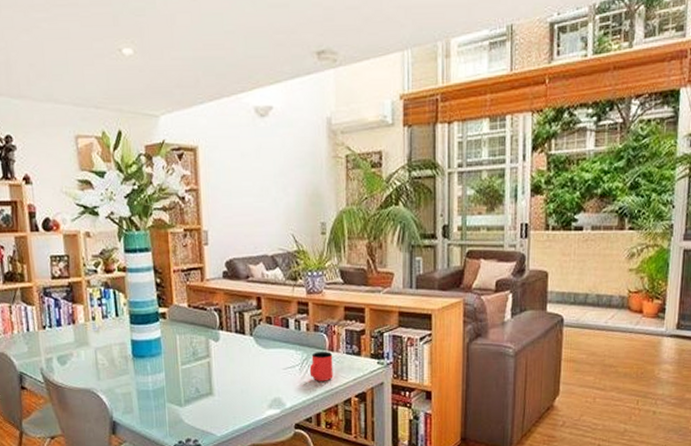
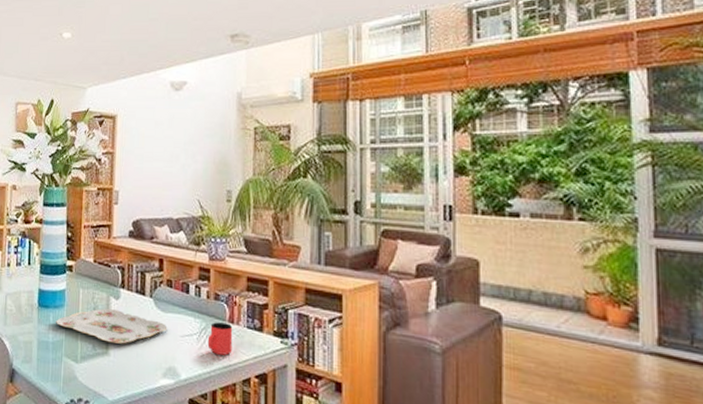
serving tray: none [154,351,270,383] -> present [56,308,168,344]

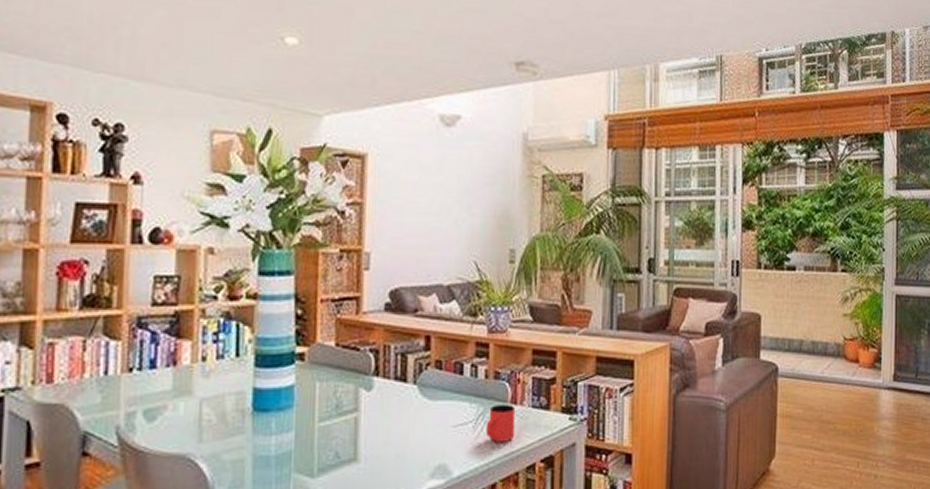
serving tray: present [56,308,168,344] -> none [280,404,436,446]

